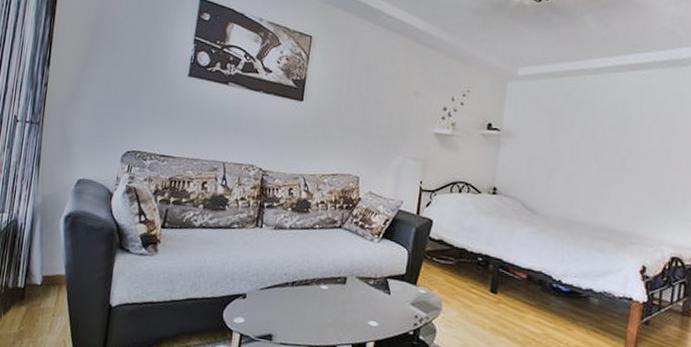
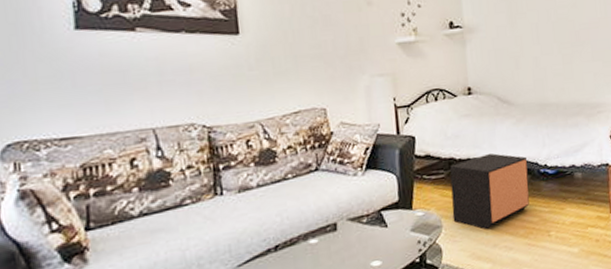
nightstand: none [452,253,540,325] -> present [449,153,529,229]

